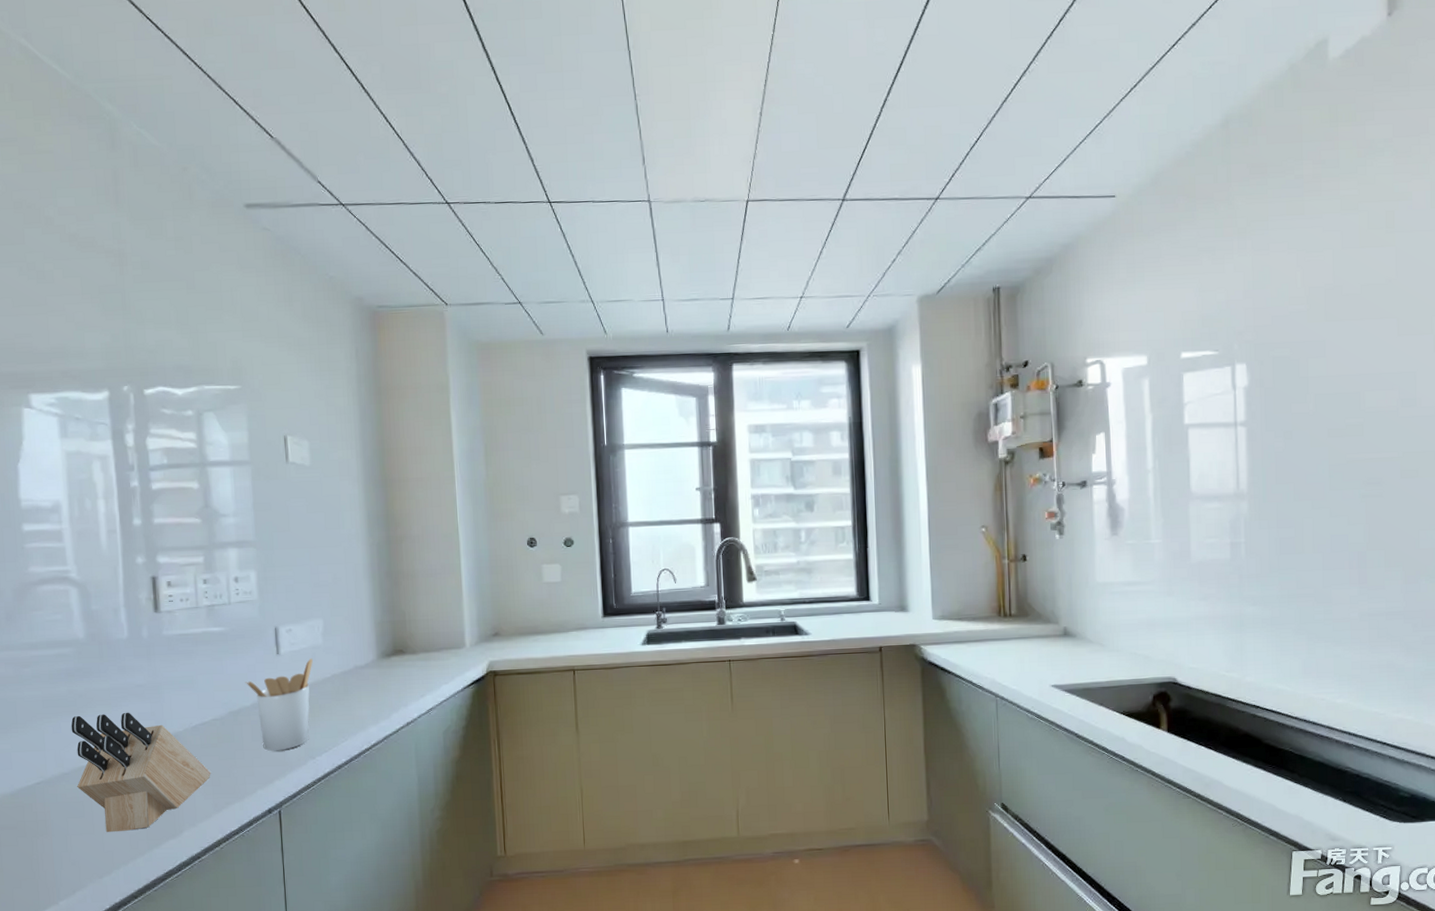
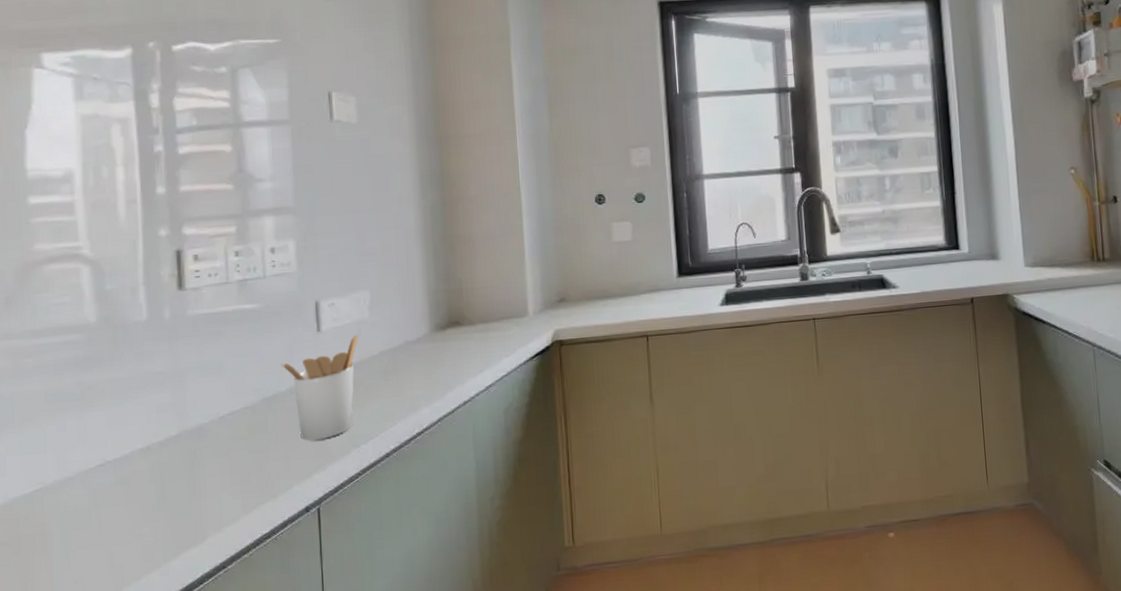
knife block: present [71,712,211,833] -> none [77,404,240,544]

